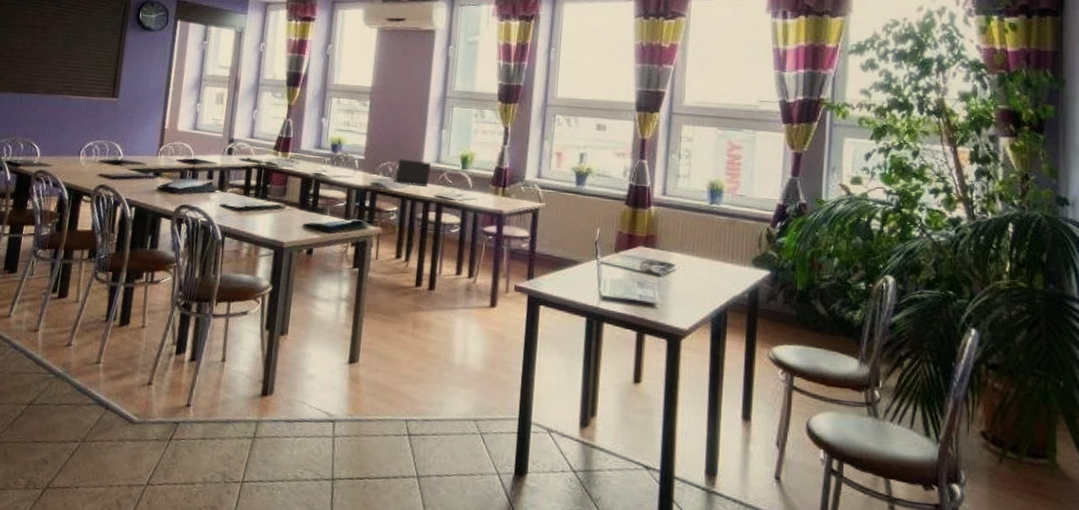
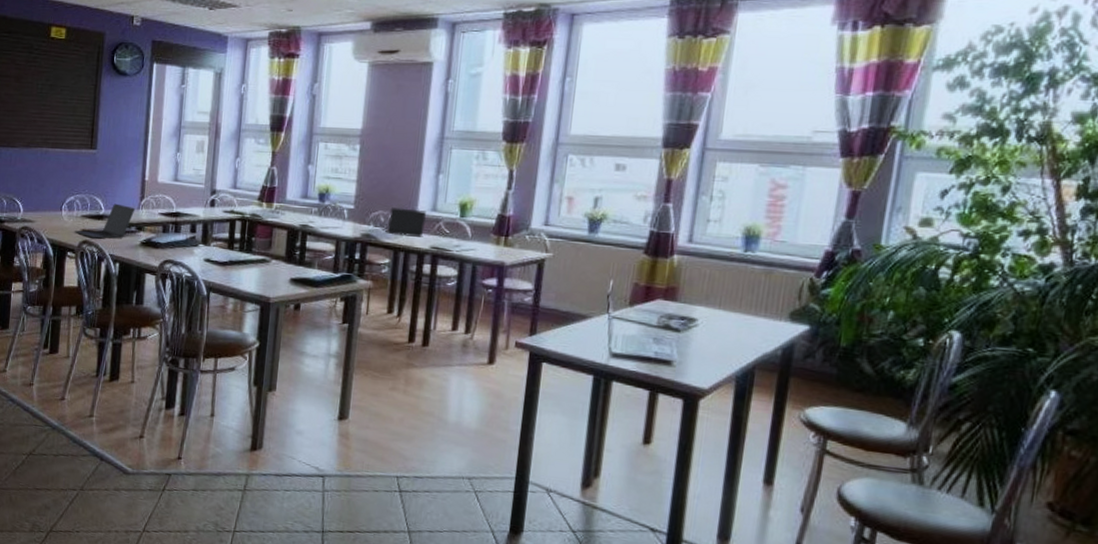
laptop: none [91,149,154,184] -> present [74,203,136,239]

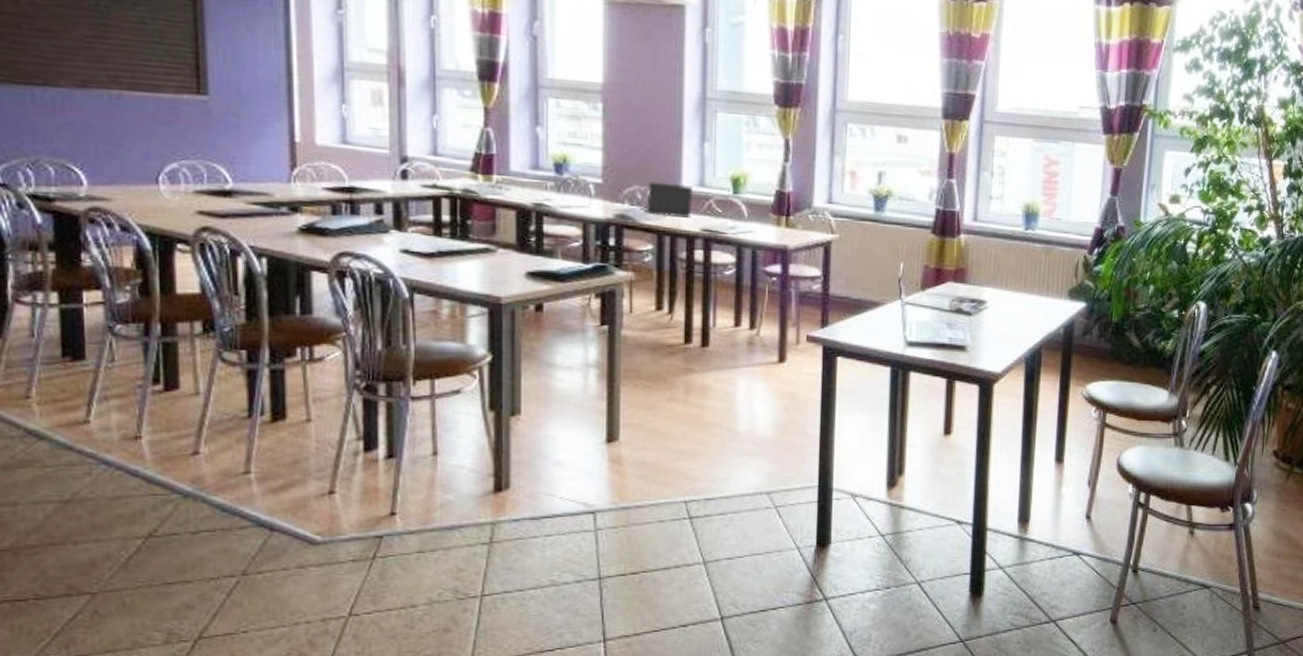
laptop: present [74,203,136,239] -> none [184,174,284,225]

